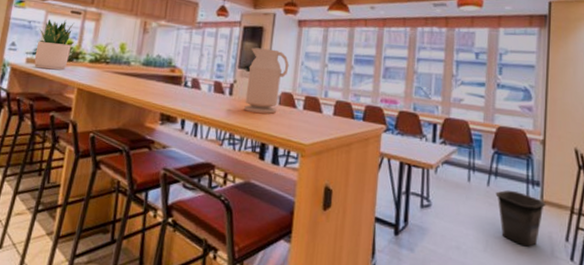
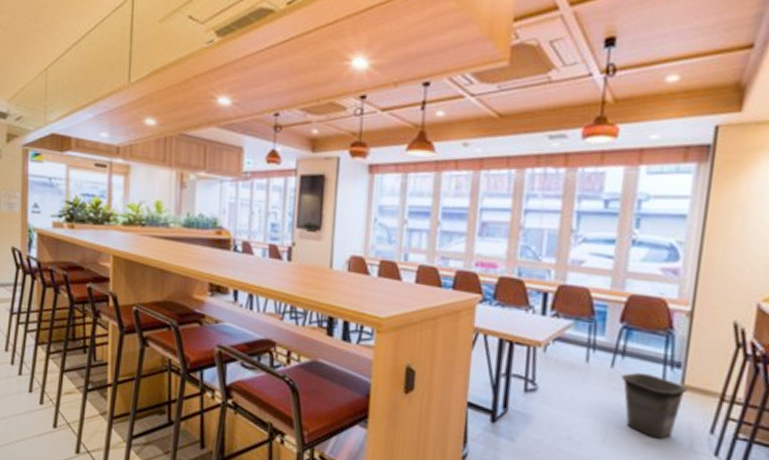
planter: present [34,19,75,71] -> none [61,174,100,235]
water jug: present [244,47,289,114] -> none [306,201,359,283]

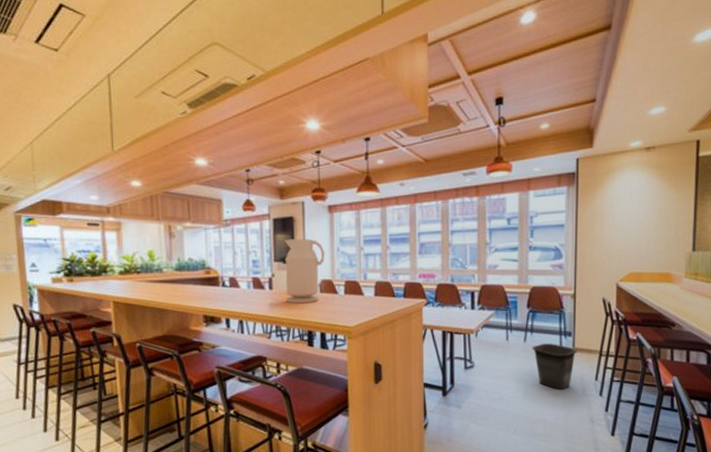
water jug: none [306,201,359,283] -> present [284,239,325,304]

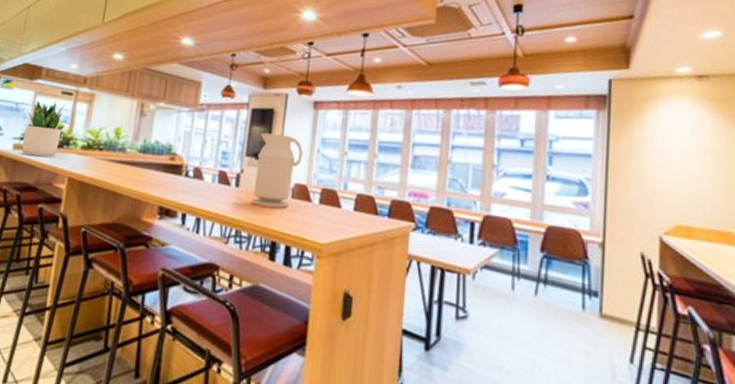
planter: none [57,232,97,287] -> present [21,100,65,158]
waste bin: present [532,343,577,390] -> none [544,300,606,369]

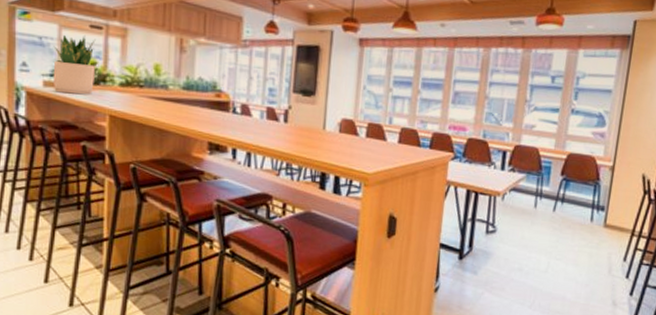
water jug: present [252,132,304,209] -> none [301,69,350,143]

